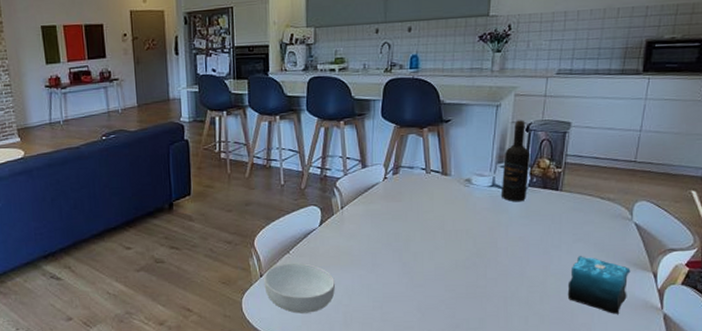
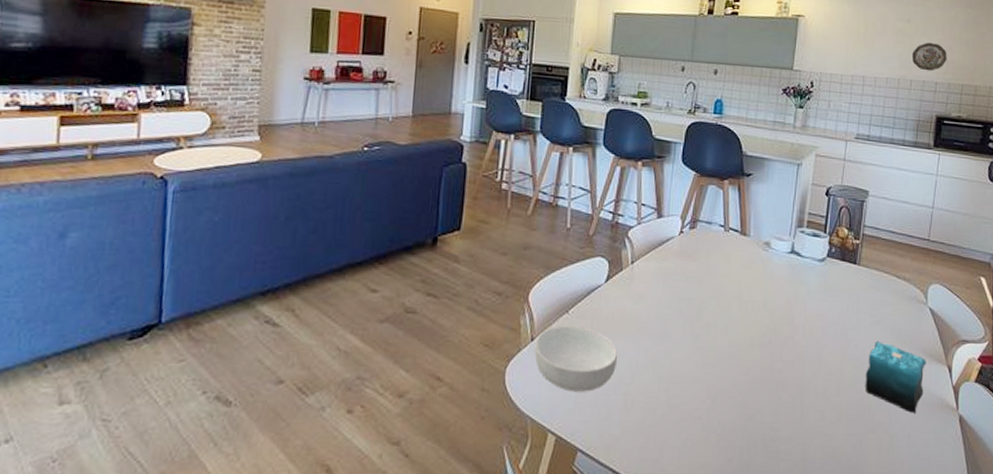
wine bottle: present [500,120,531,202] -> none [799,182,830,274]

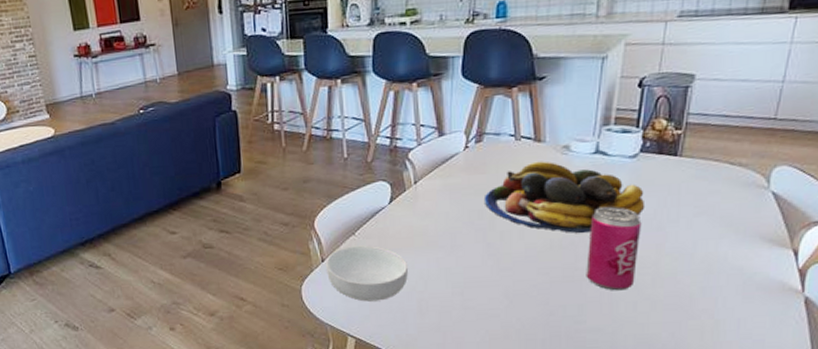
fruit bowl: none [693,254,832,333] -> present [483,161,646,234]
beverage can: none [781,307,829,397] -> present [586,206,642,291]
candle: present [865,341,927,413] -> none [685,232,765,298]

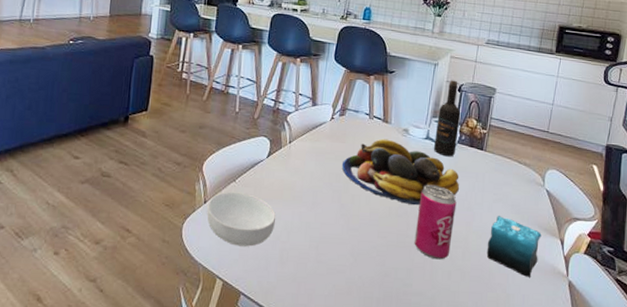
wine bottle: none [605,73,644,171] -> present [433,80,461,157]
candle: none [685,232,765,298] -> present [486,216,542,277]

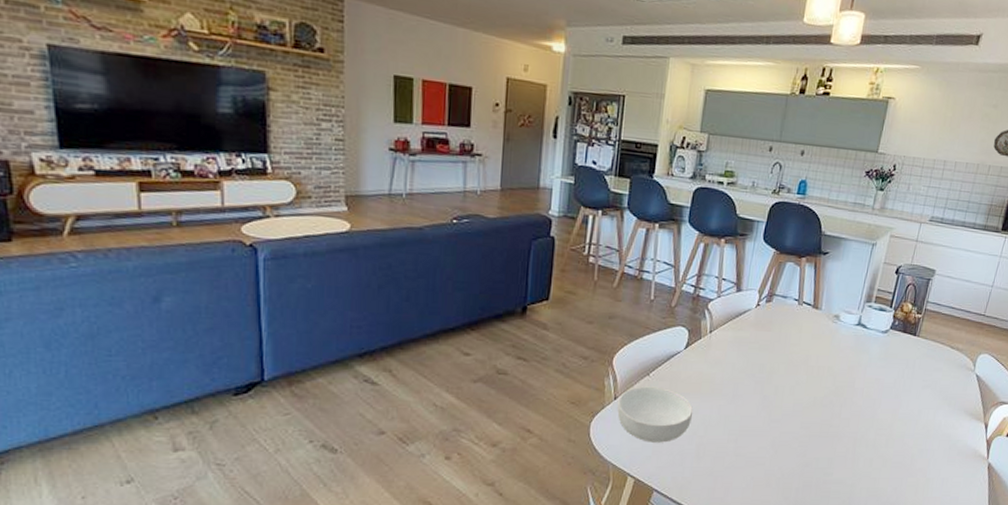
fruit bowl: present [341,138,460,206] -> none [765,326,889,395]
beverage can: present [414,184,457,260] -> none [837,372,885,448]
wine bottle: present [433,80,461,157] -> none [864,261,897,344]
candle: present [486,216,542,277] -> none [910,402,967,461]

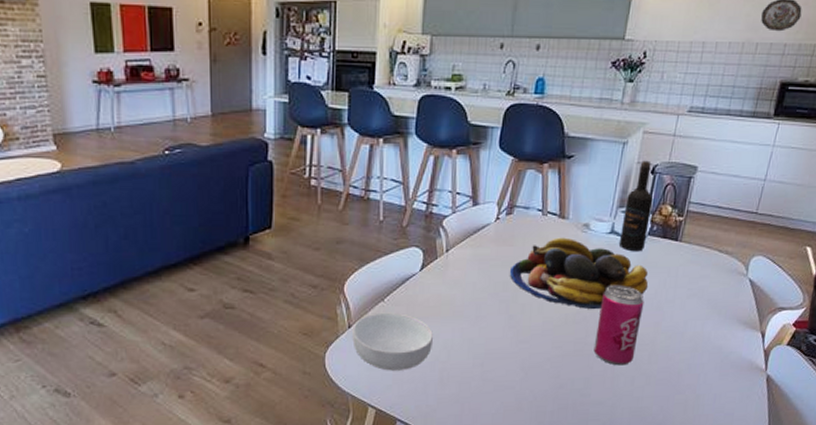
fruit bowl: none [765,326,889,395] -> present [509,237,649,310]
beverage can: none [837,372,885,448] -> present [593,284,644,366]
wine bottle: none [864,261,897,344] -> present [618,160,654,252]

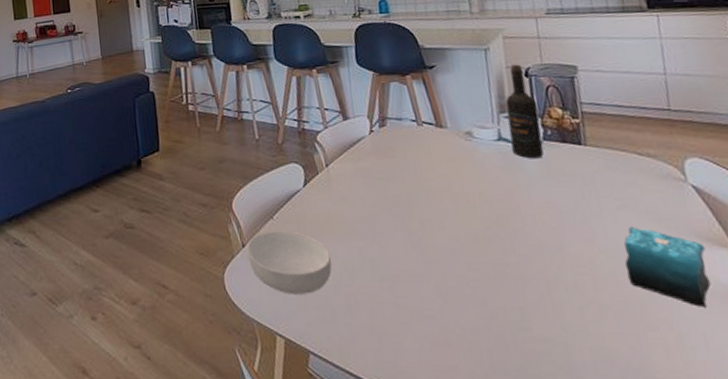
fruit bowl: present [509,237,649,310] -> none [396,147,564,225]
beverage can: present [593,284,644,366] -> none [510,195,574,293]
candle: none [676,313,741,375] -> present [624,227,712,307]

